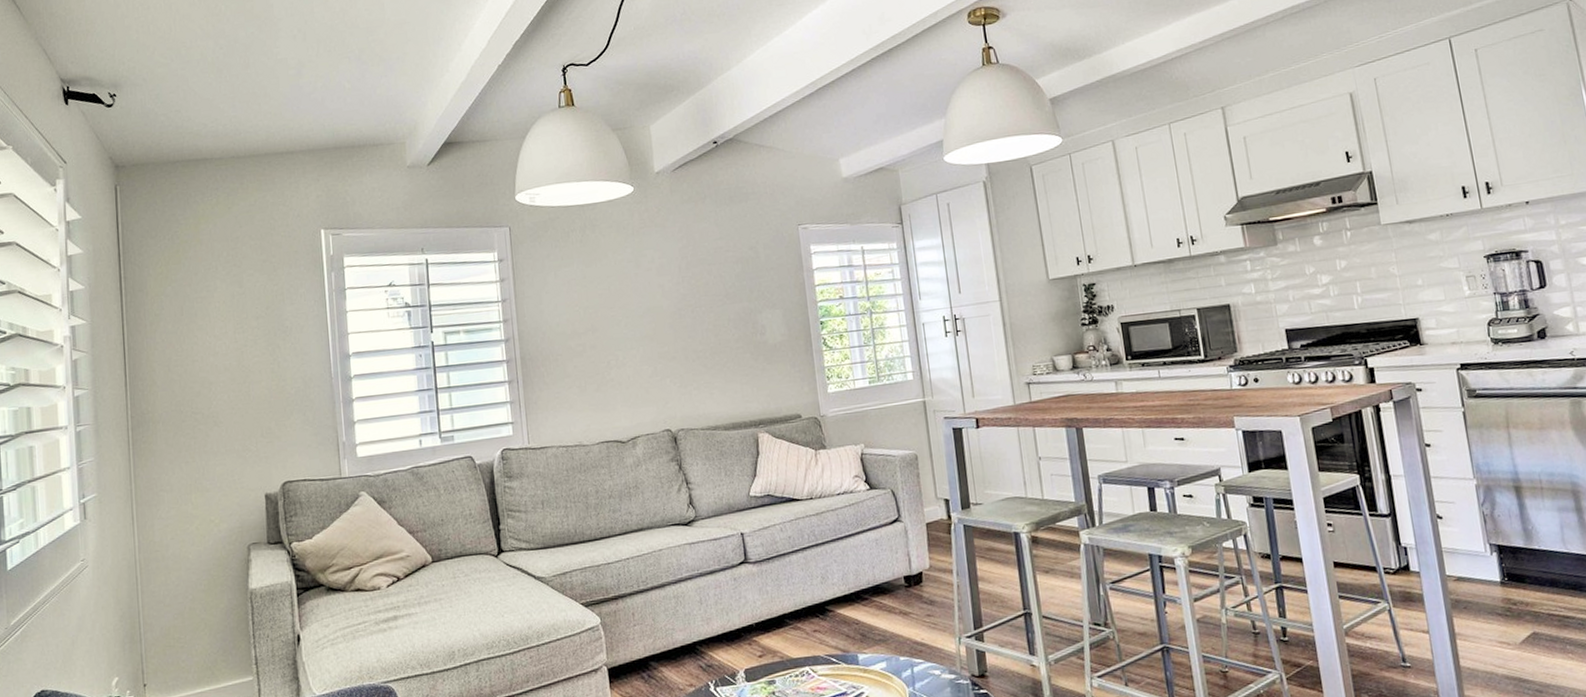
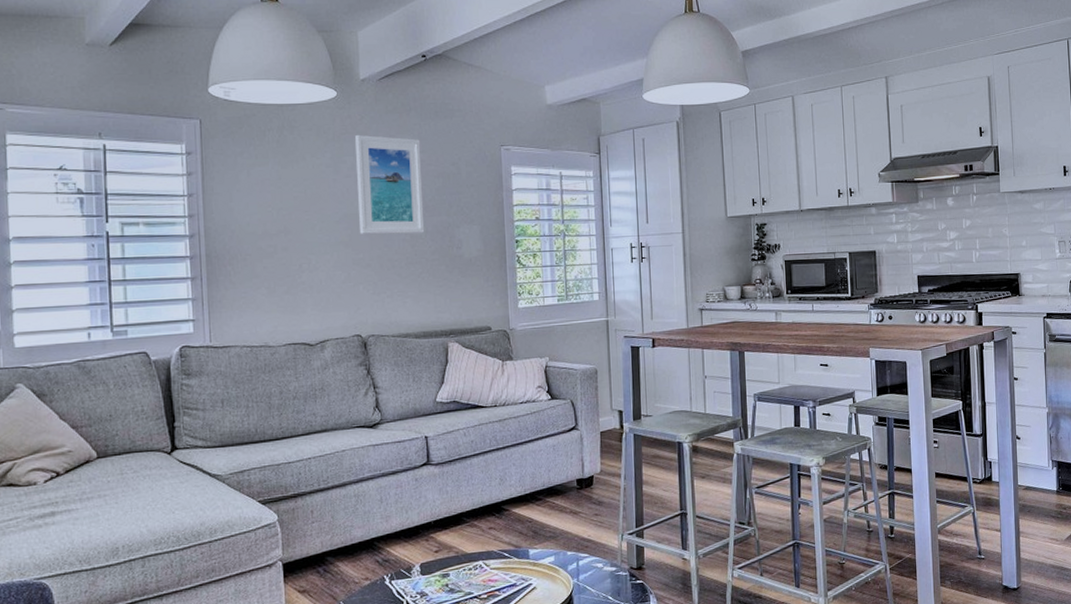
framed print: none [654,226,728,327] -> present [355,135,425,235]

